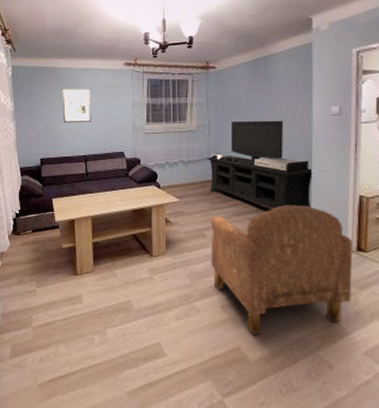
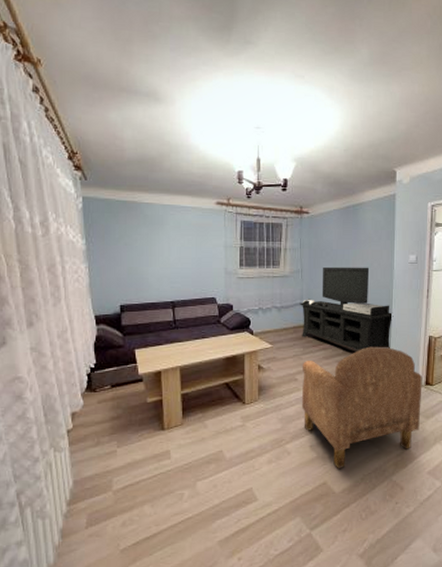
wall art: present [62,88,91,123] -> none [146,226,179,266]

